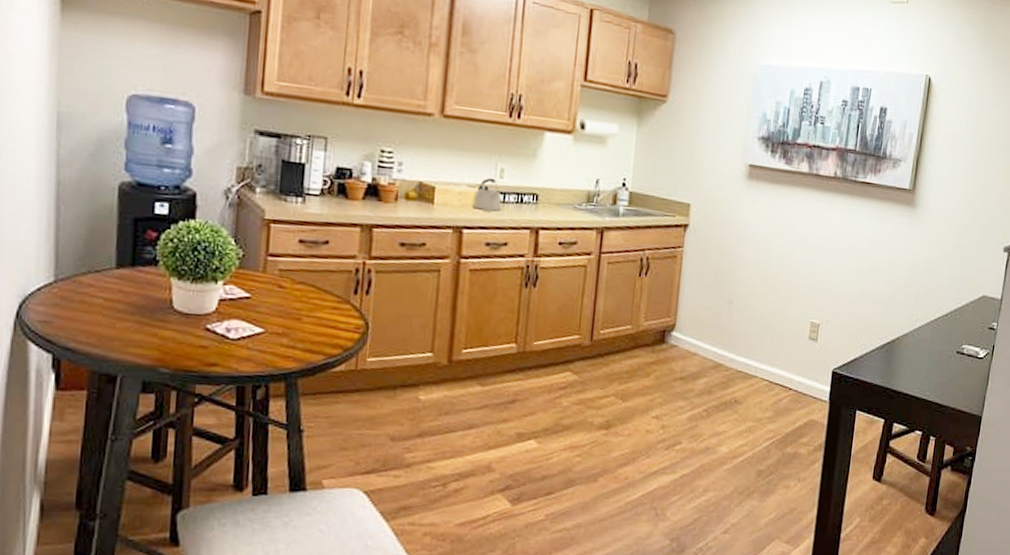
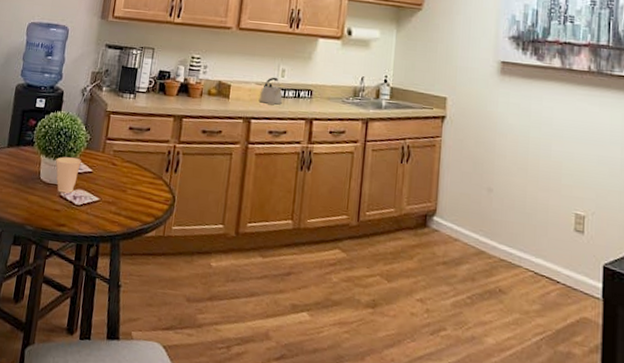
cup: none [194,278,233,325] -> present [55,156,82,194]

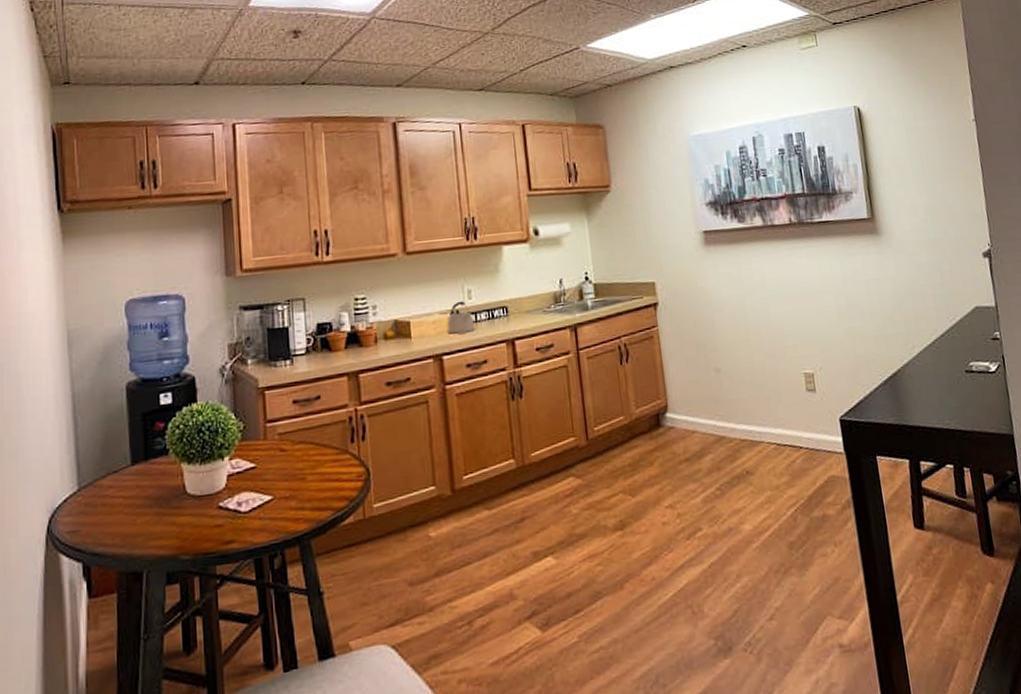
cup: present [55,156,82,194] -> none [203,454,238,503]

